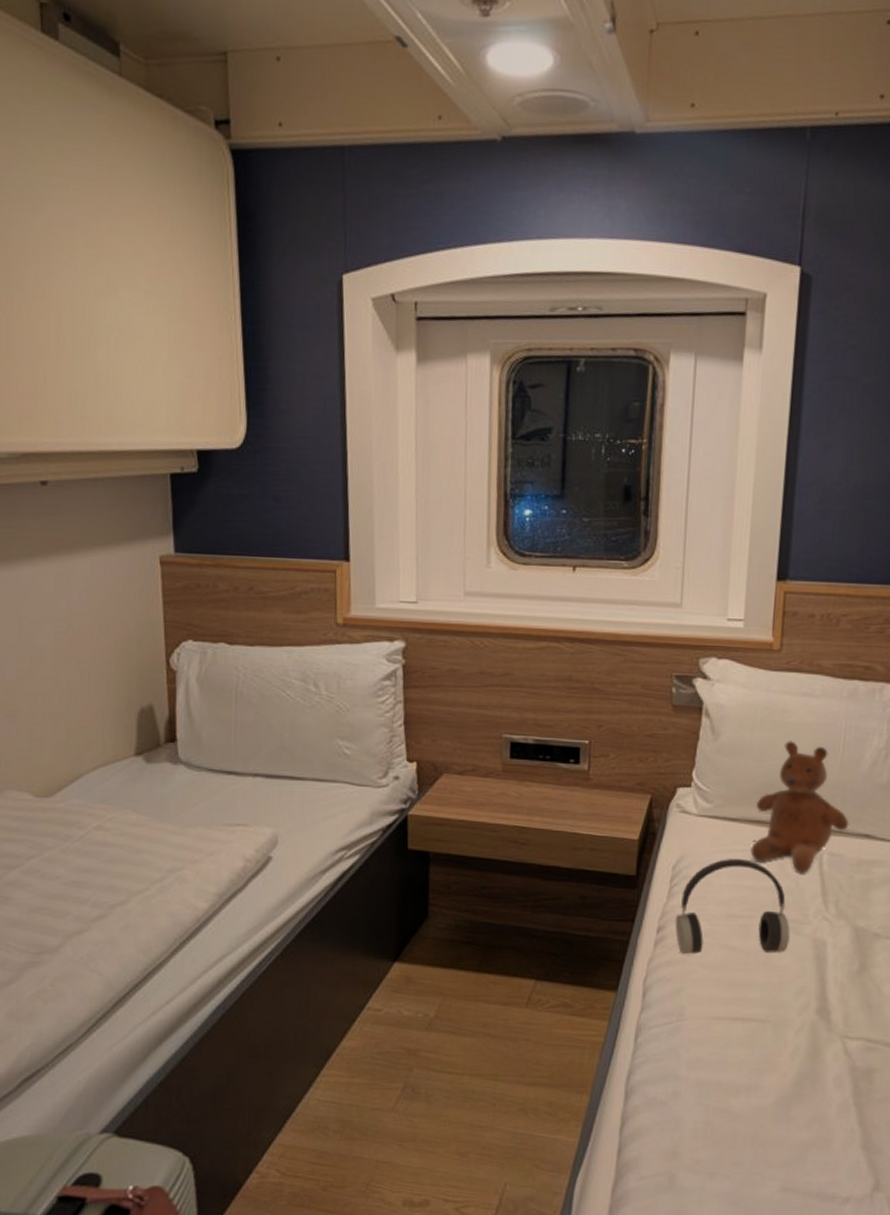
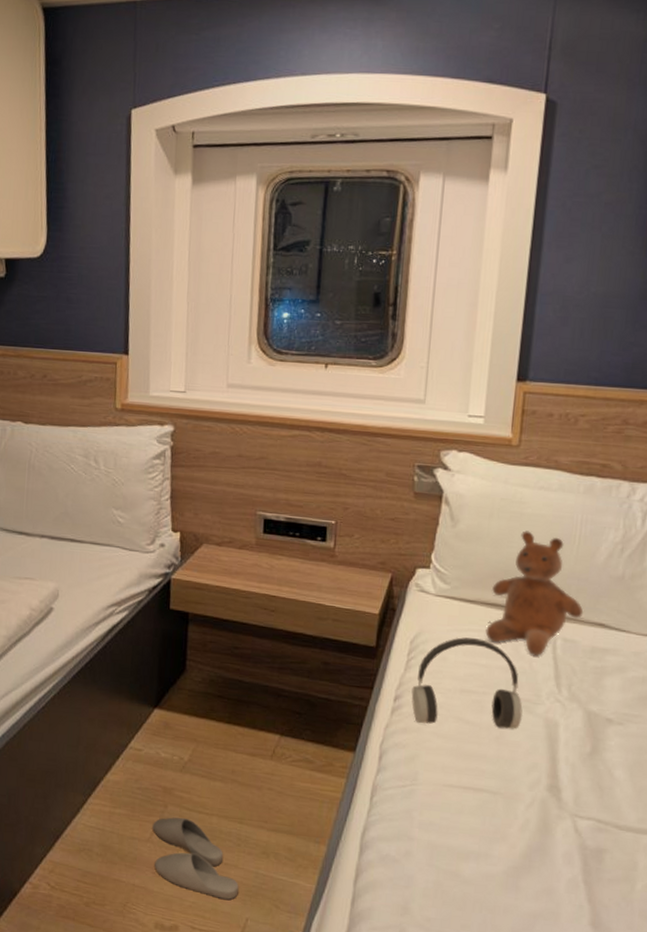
slippers: none [396,1080,495,1165] -> present [152,817,239,900]

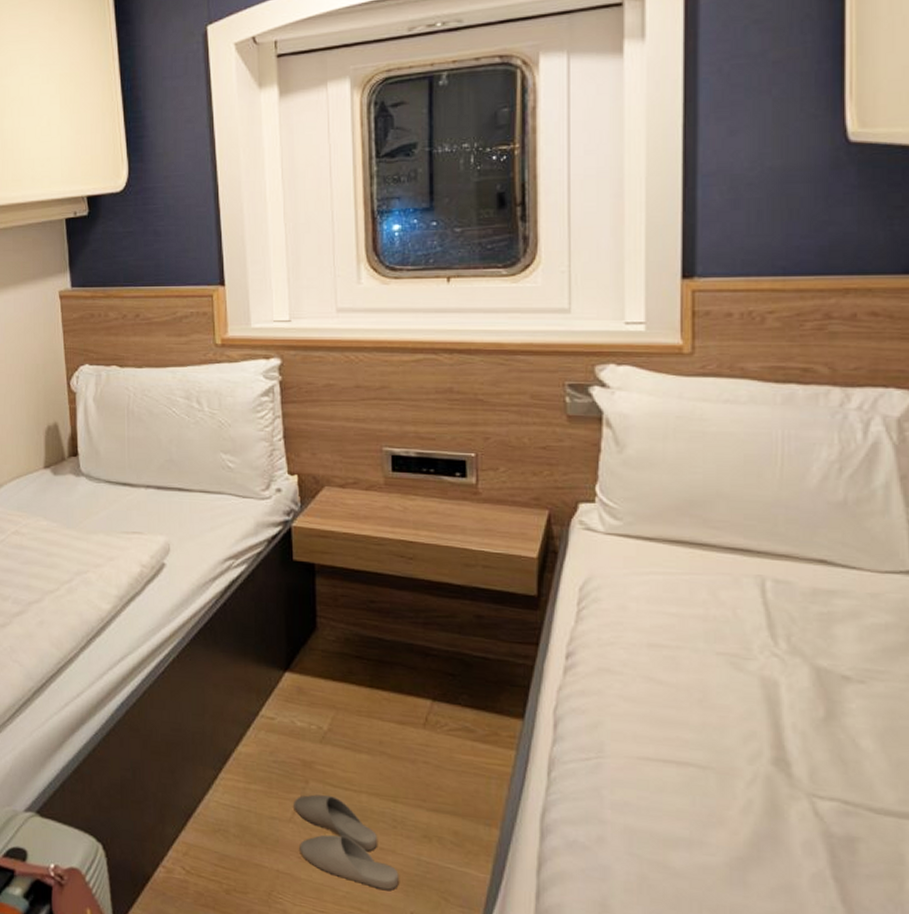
headphones: present [411,637,523,730] -> none [586,582,730,691]
teddy bear: present [485,530,584,657] -> none [672,452,797,602]

